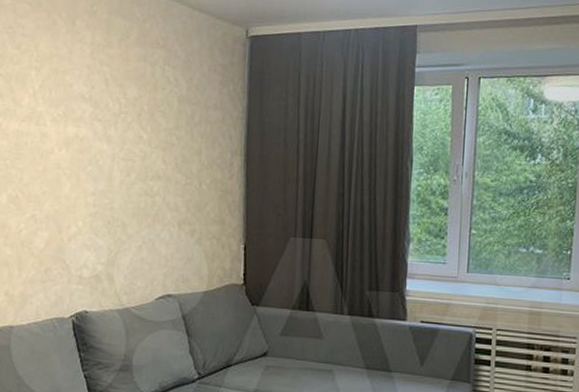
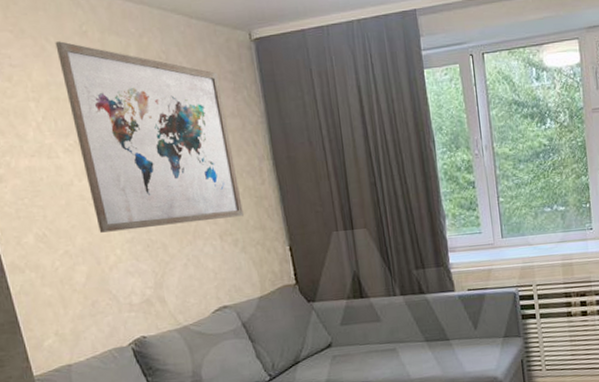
wall art: none [65,17,209,208] -> present [55,41,244,233]

